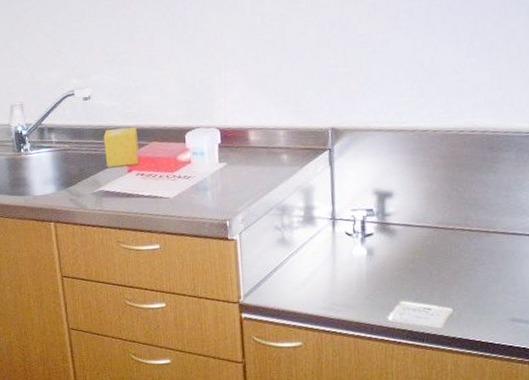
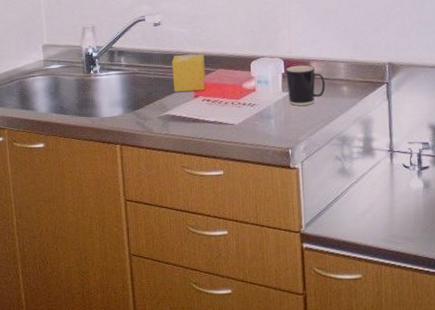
mug: none [222,133,264,177] -> present [285,65,325,106]

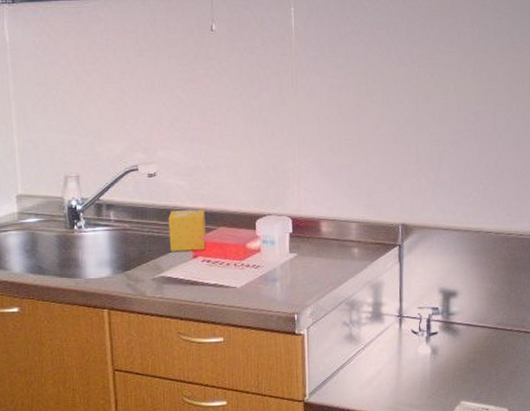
mug: present [285,65,325,106] -> none [293,224,335,268]

